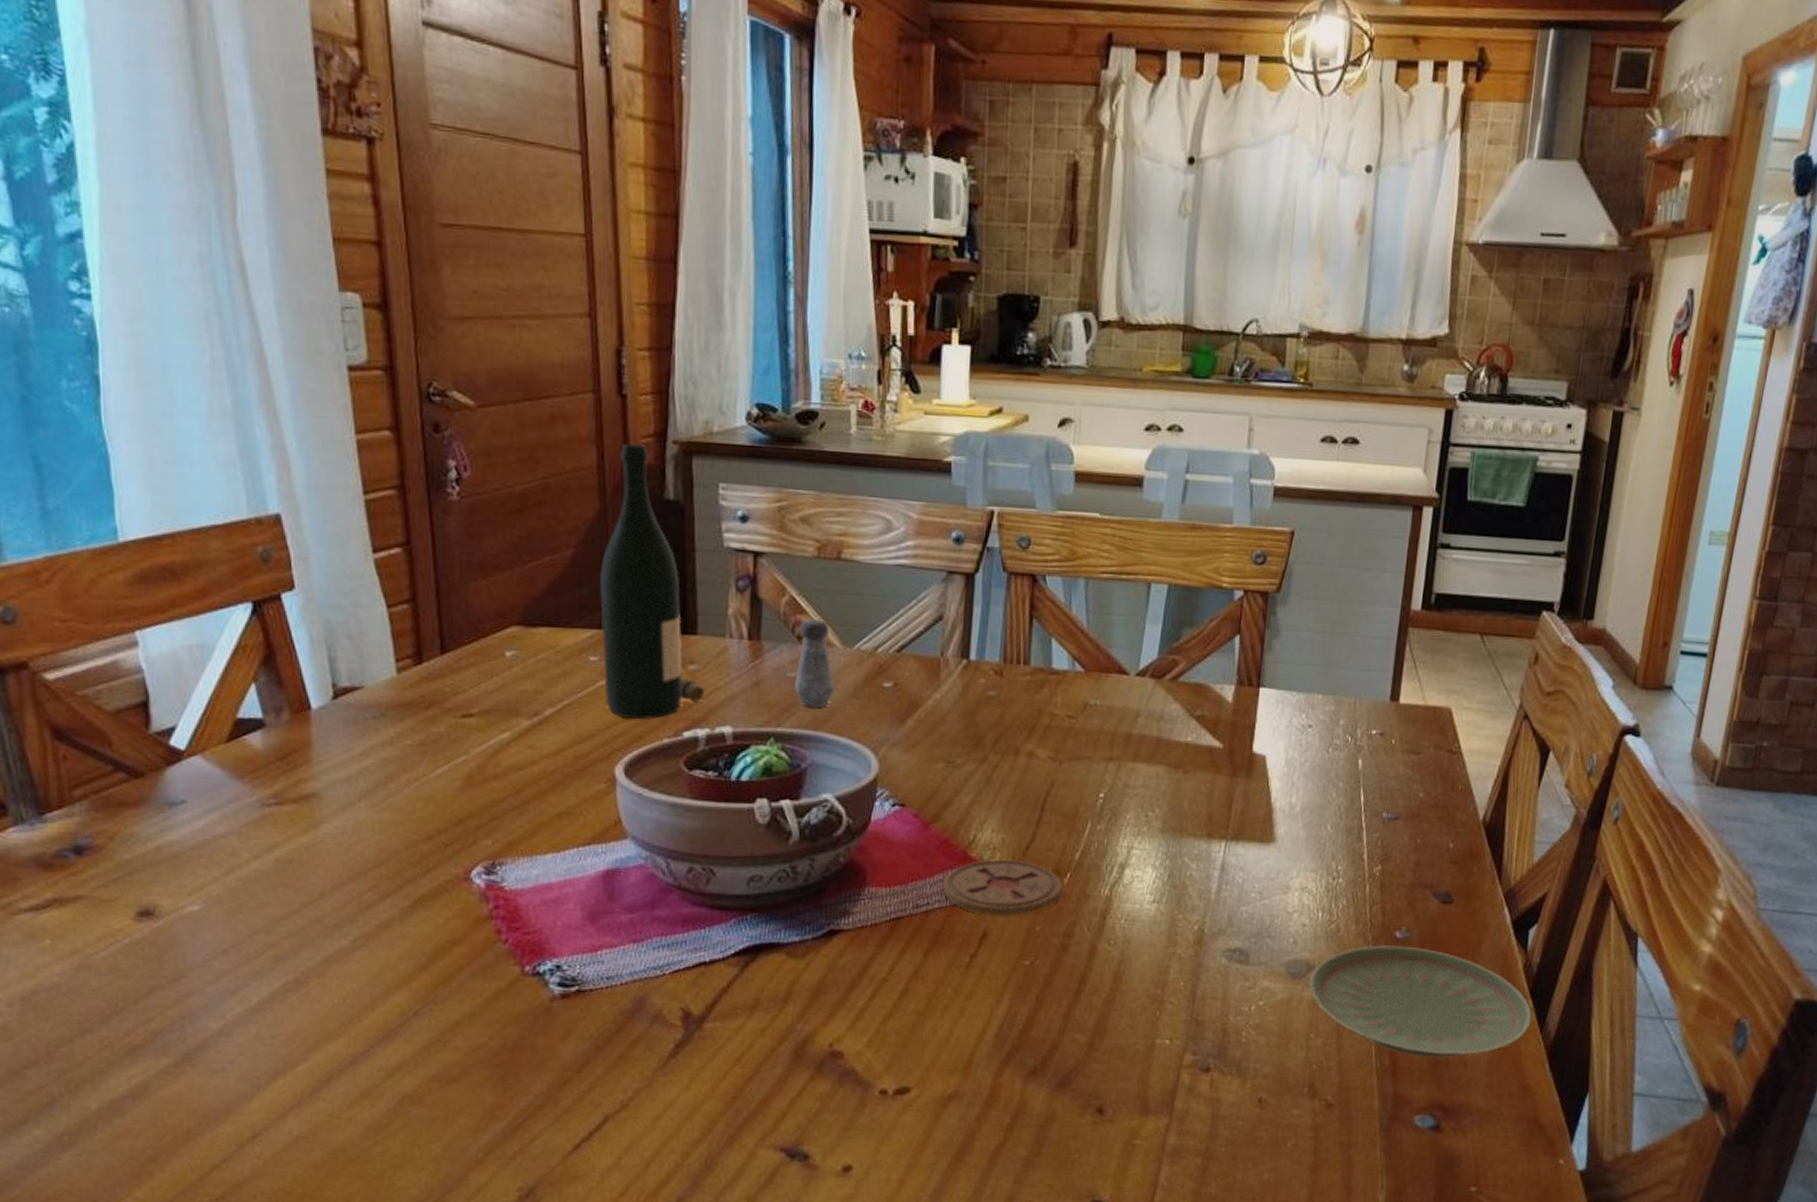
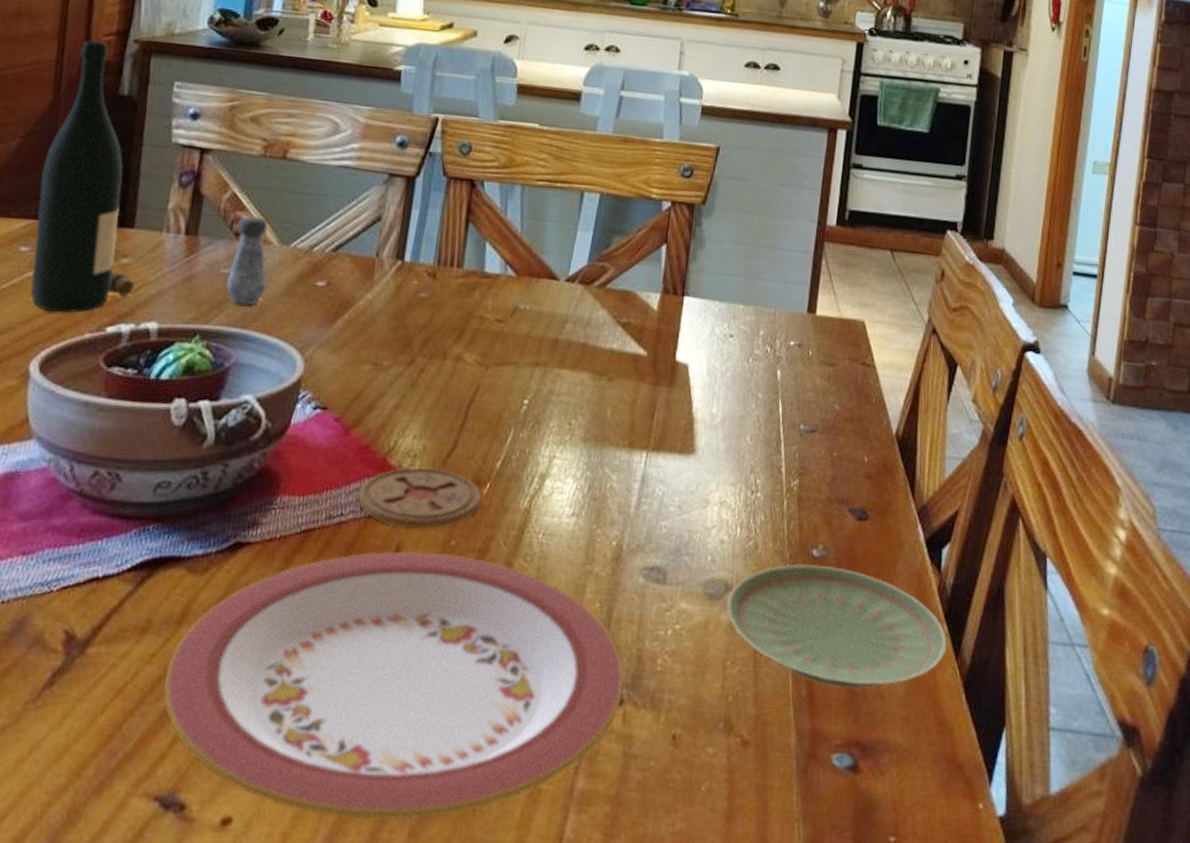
plate: none [777,936,1210,1169] -> present [163,551,624,819]

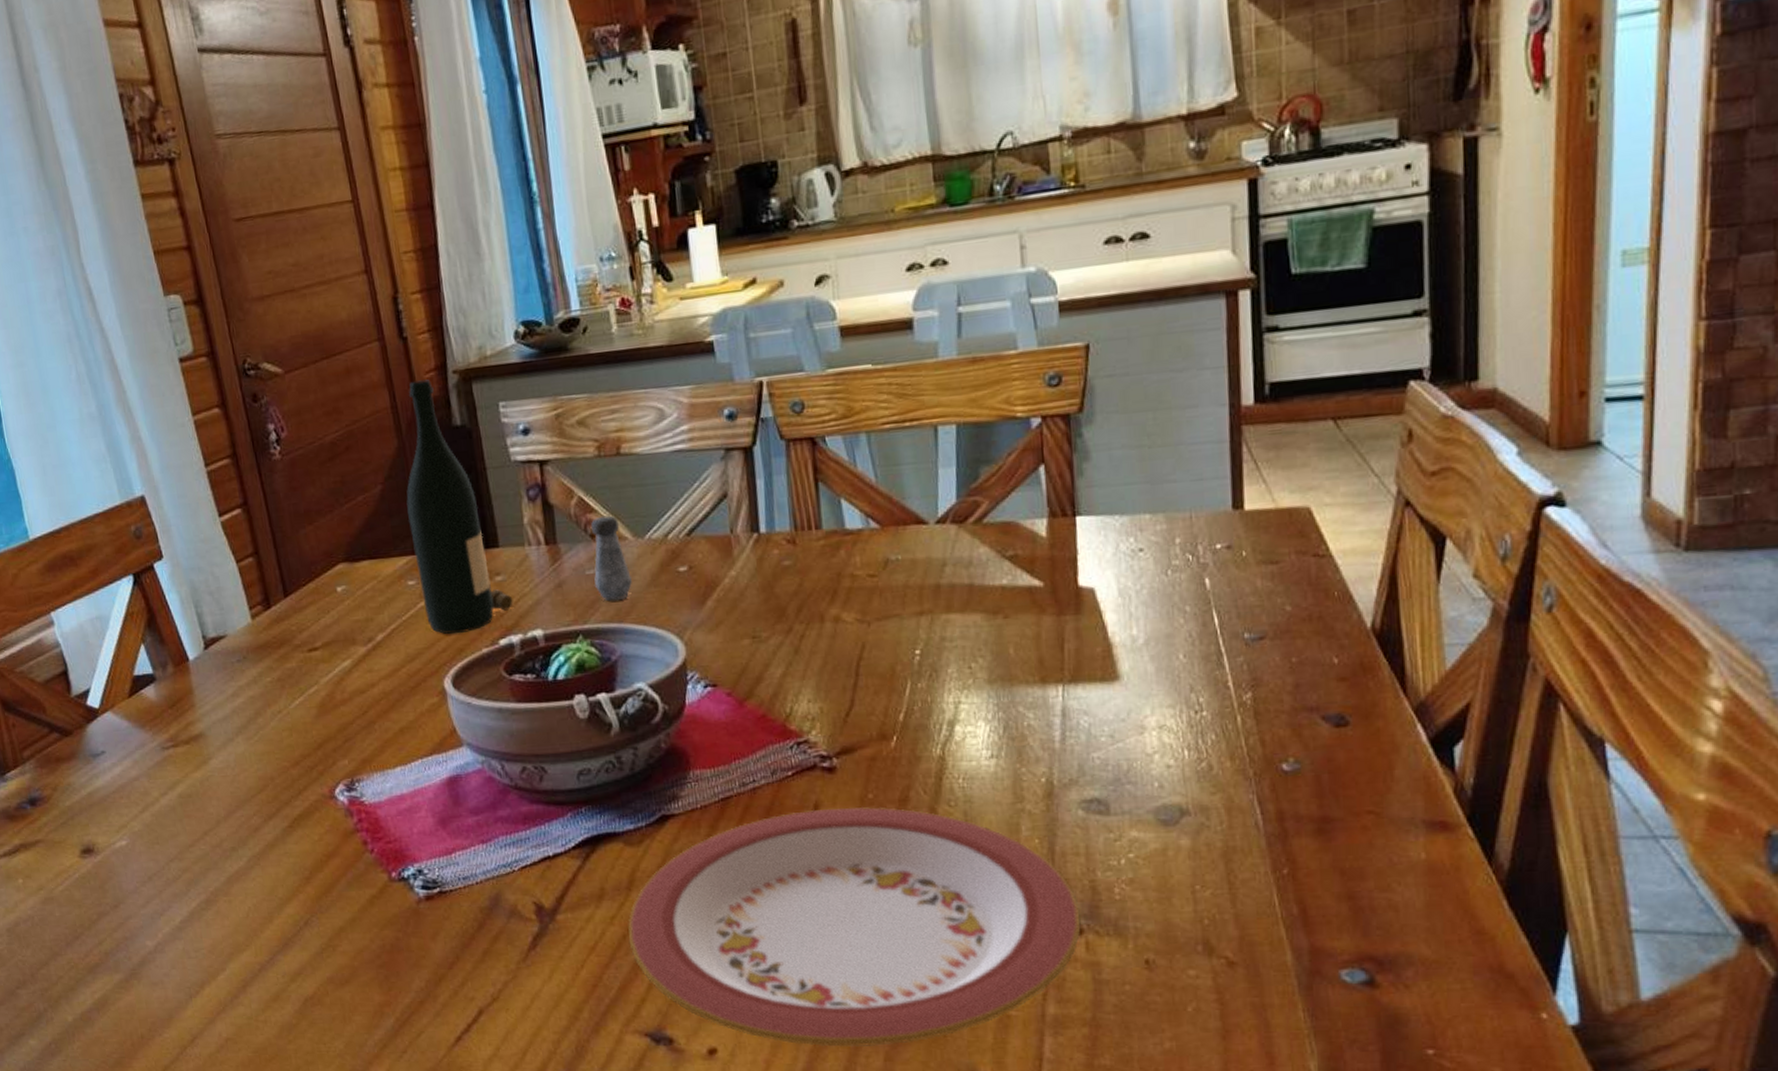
coaster: present [358,467,482,529] -> none [766,727,891,787]
plate: present [726,564,947,688] -> none [1184,779,1475,903]

